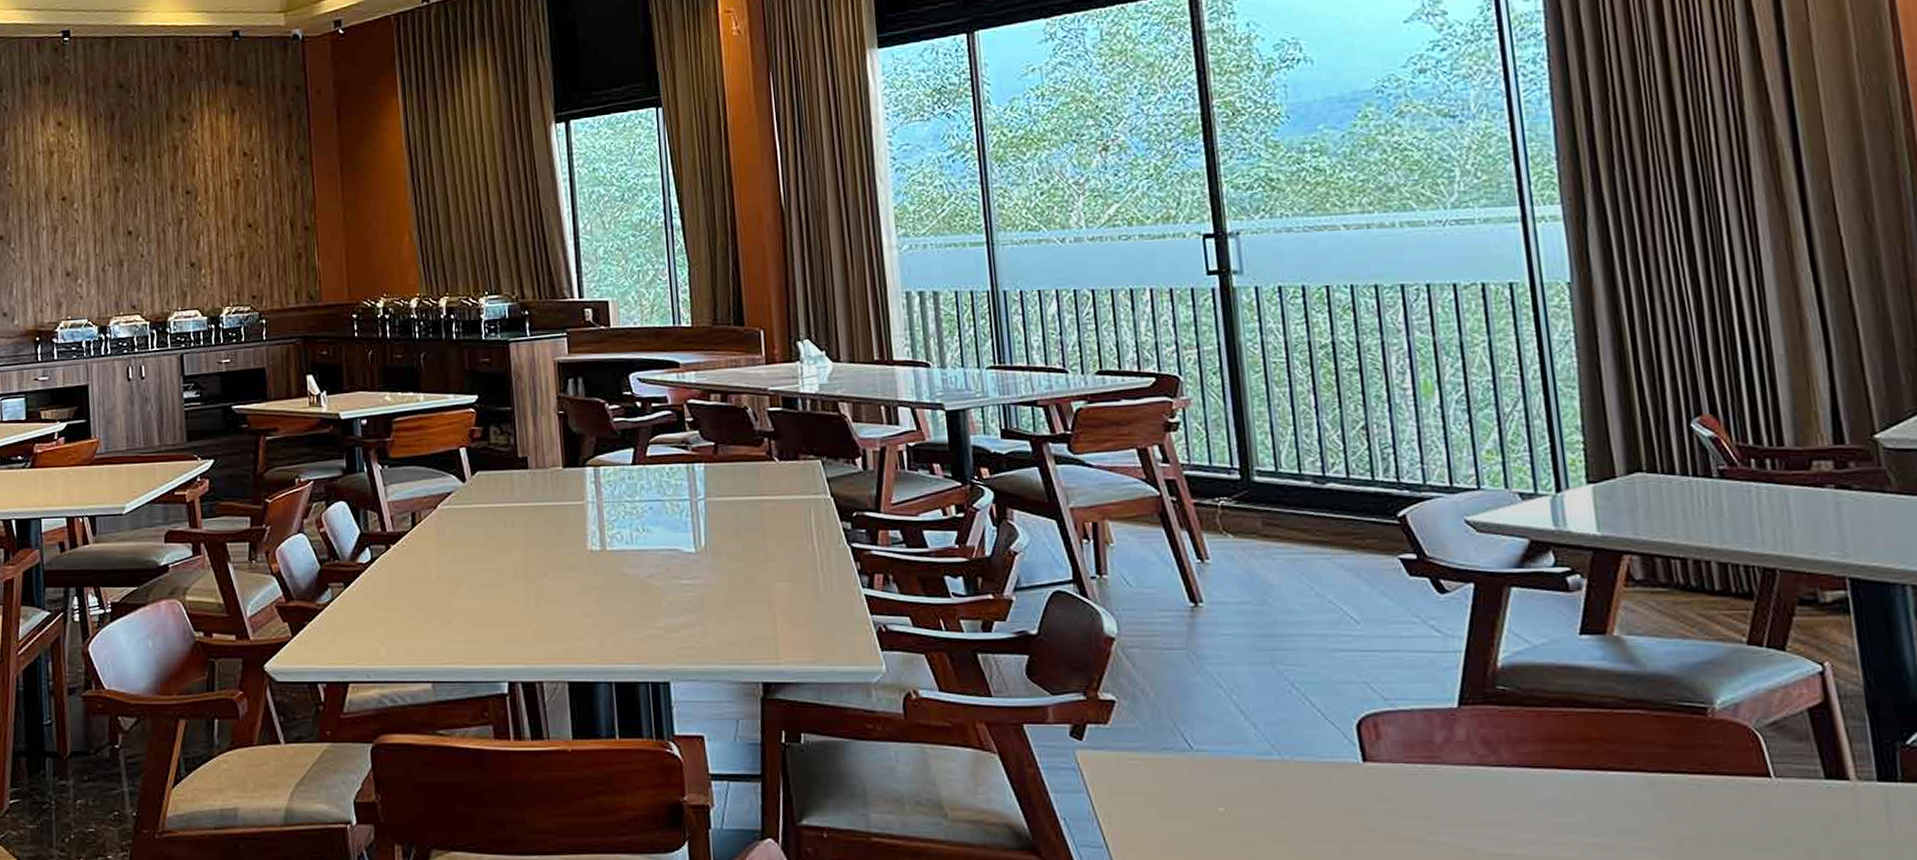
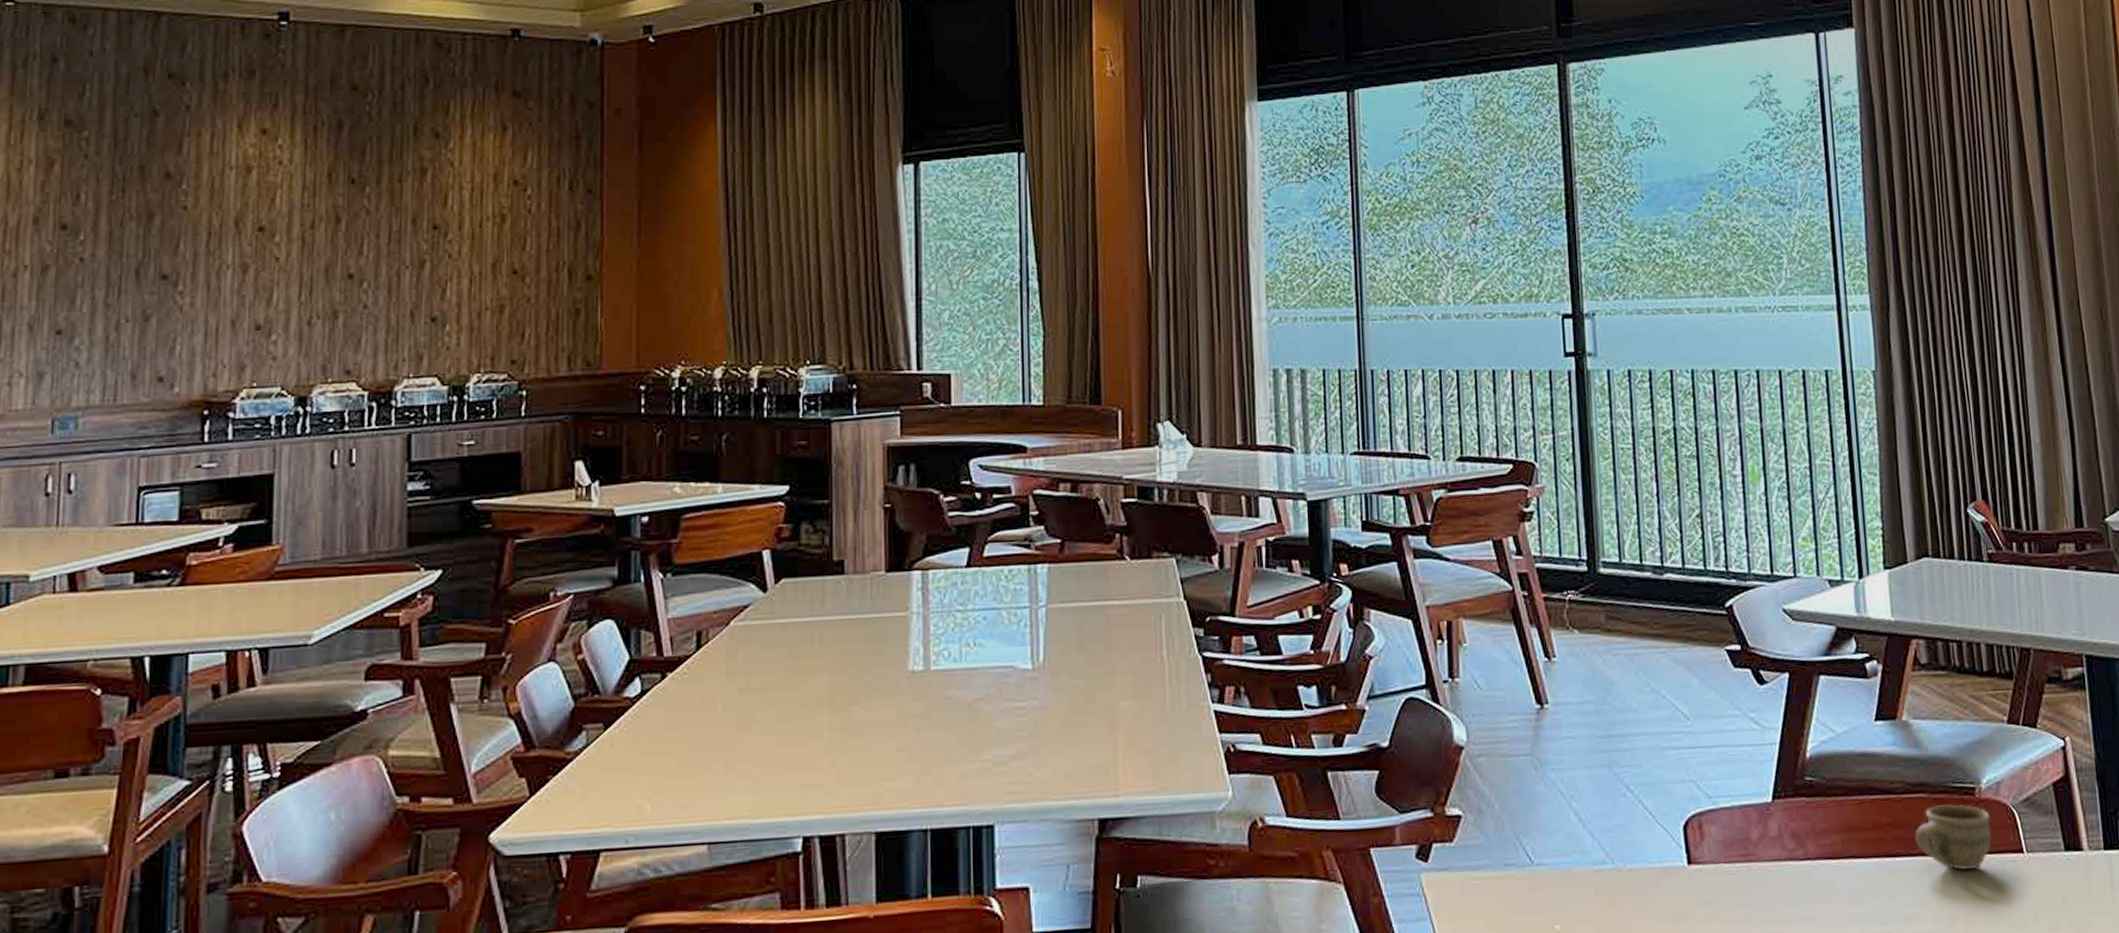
cup: none [1632,723,1730,791] -> present [1915,804,1992,870]

